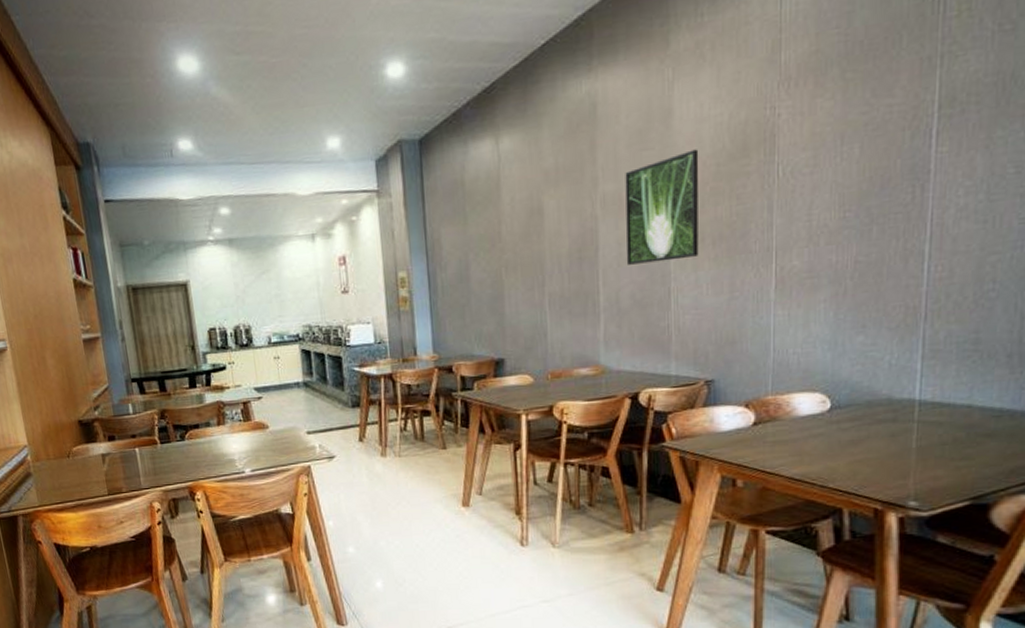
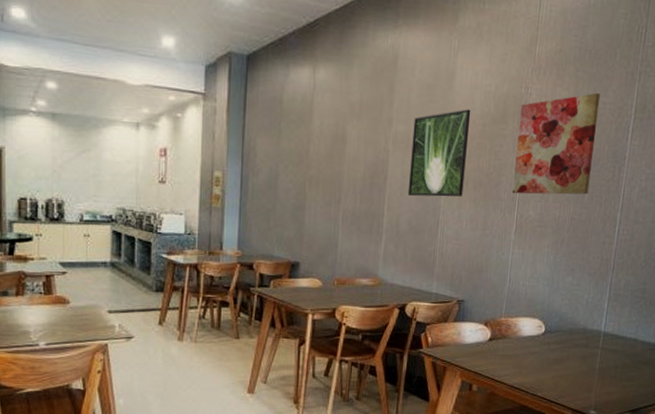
wall art: none [765,93,883,243] -> present [511,92,601,195]

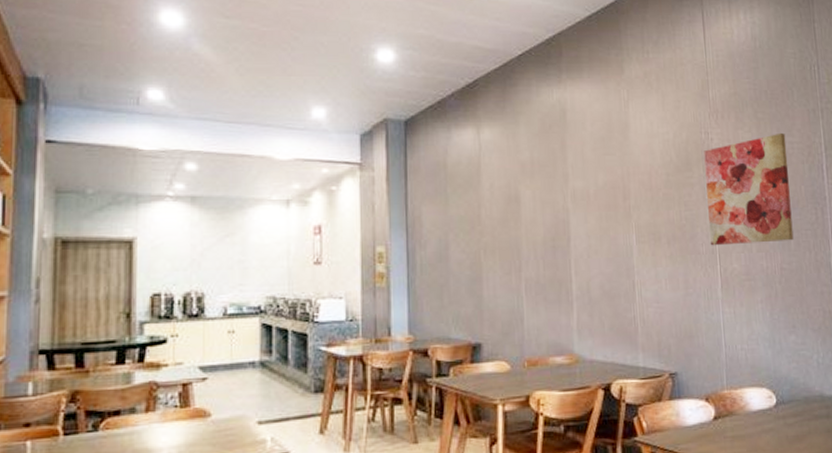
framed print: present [407,109,471,197] -> none [591,159,657,257]

